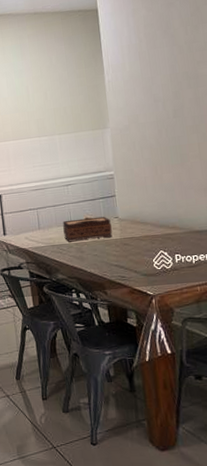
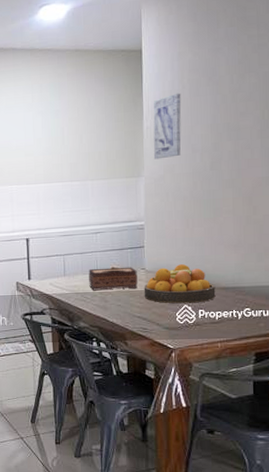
wall art: none [113,46,144,111] -> present [153,93,182,160]
fruit bowl: none [118,210,191,250] -> present [144,264,216,304]

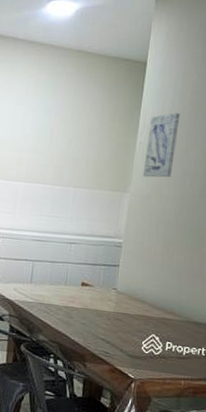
tissue box: present [89,267,138,291] -> none [55,279,108,309]
fruit bowl: present [144,264,216,304] -> none [111,290,188,334]

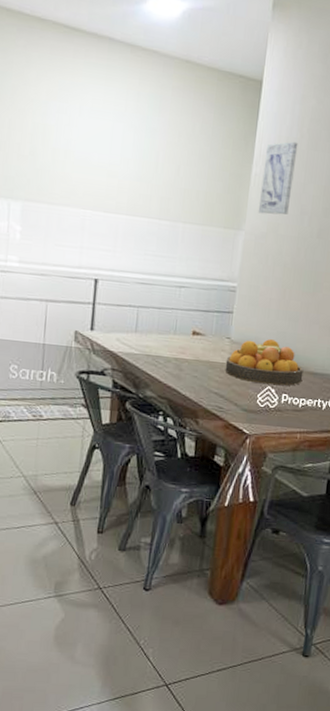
fruit bowl: none [111,290,188,334] -> present [225,339,304,386]

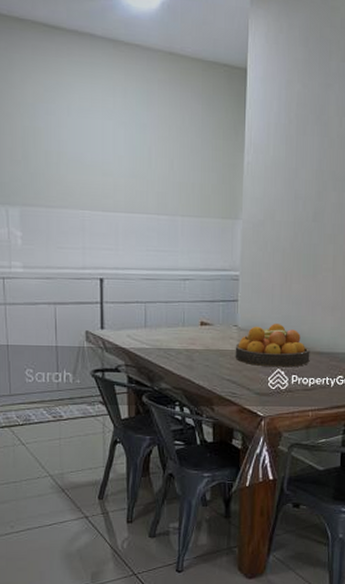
wall art: present [258,141,298,215] -> none [253,127,287,202]

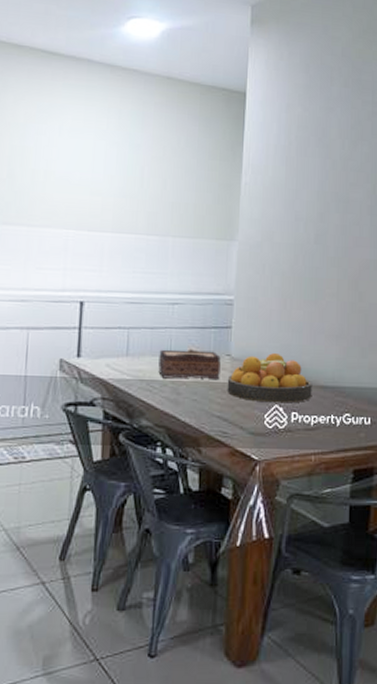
tissue box: none [174,321,229,348] -> present [158,349,221,380]

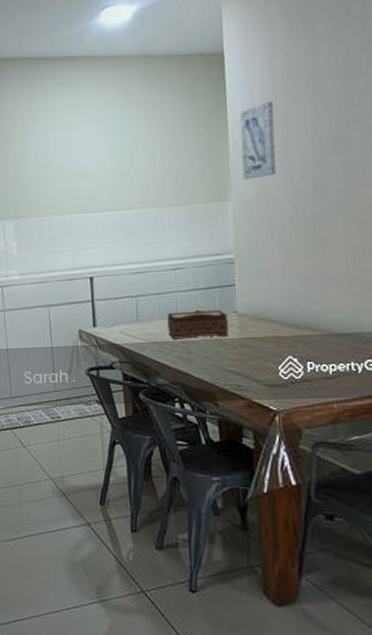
fruit bowl: present [227,353,313,403] -> none [236,306,328,355]
wall art: none [250,149,287,223] -> present [240,101,276,180]

